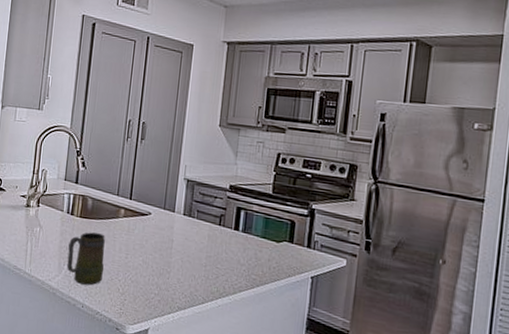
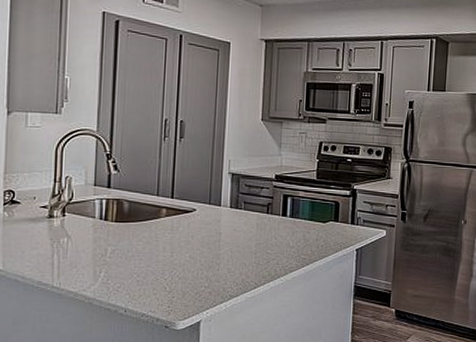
mug: present [66,232,105,285] -> none [103,236,148,289]

